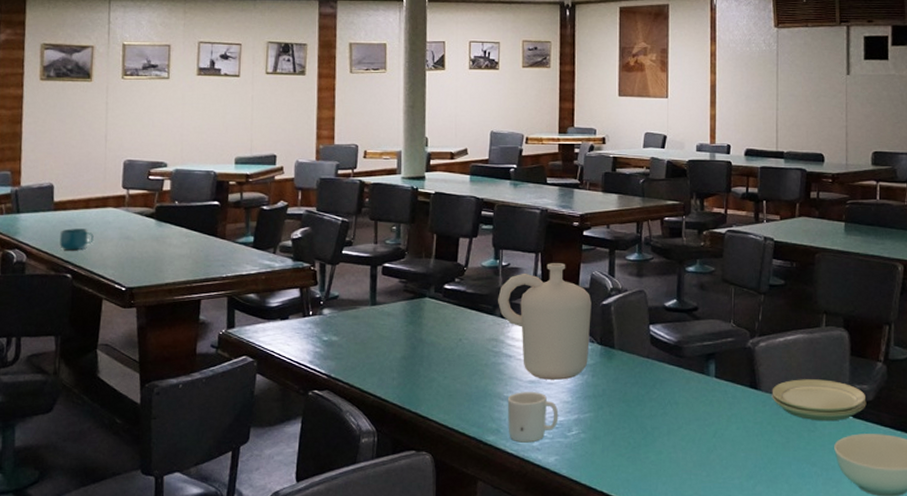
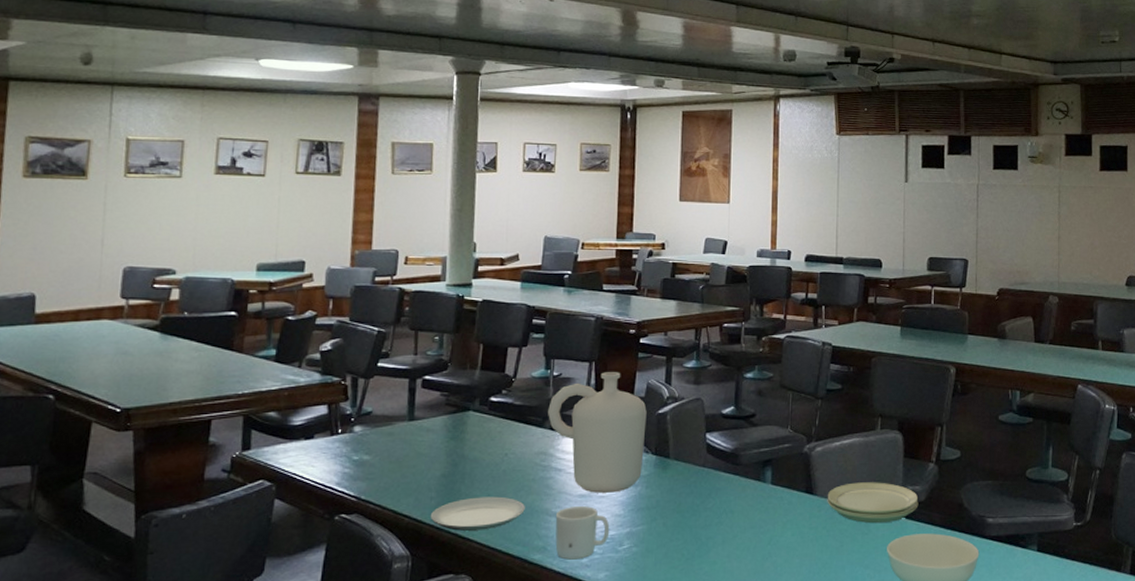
cup: present [59,228,94,251] -> none [40,344,84,369]
plate: none [392,379,479,411] -> present [430,496,525,531]

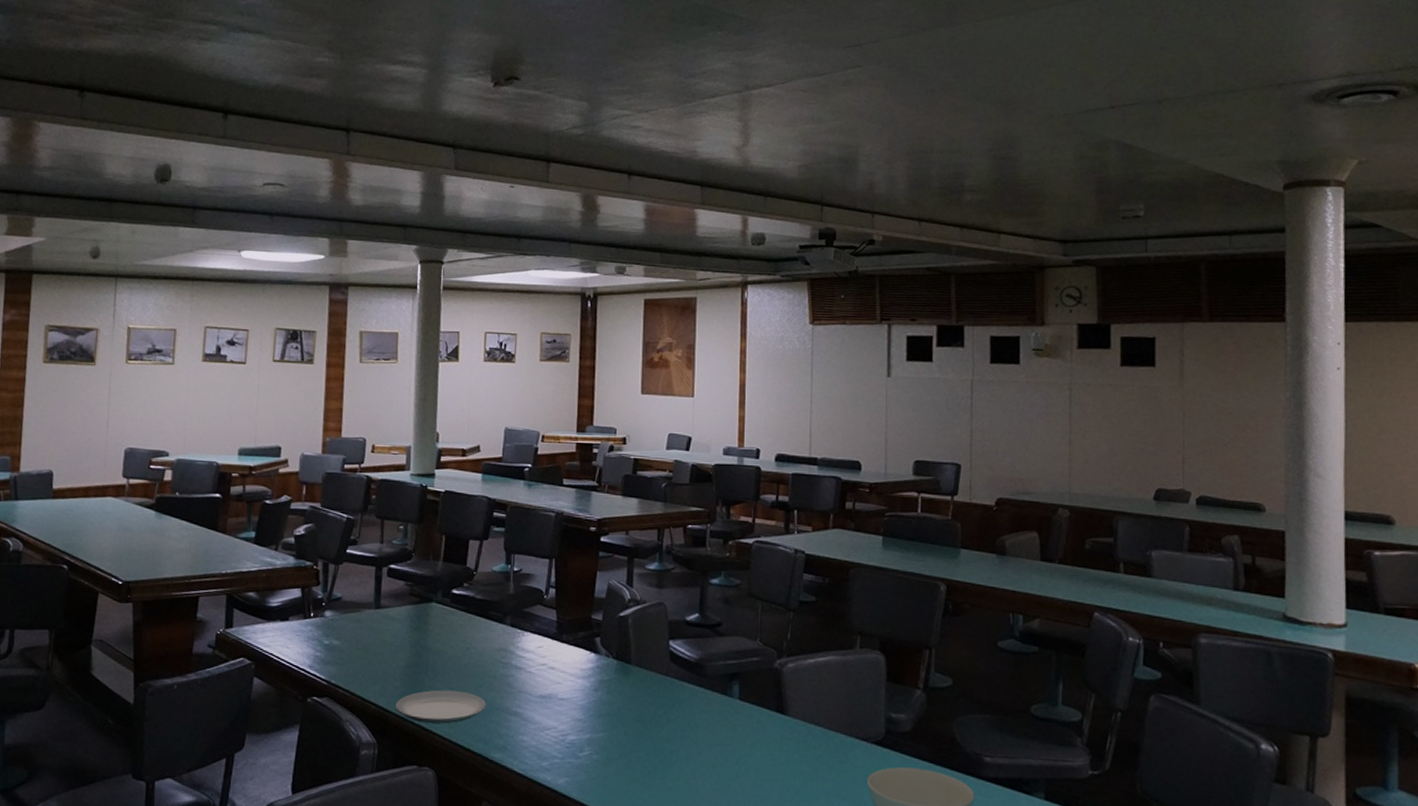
water jug: present [548,372,647,493] -> none [508,570,608,696]
mug: present [555,506,610,560] -> none [515,707,570,762]
plate: present [827,482,919,524] -> none [800,704,904,752]

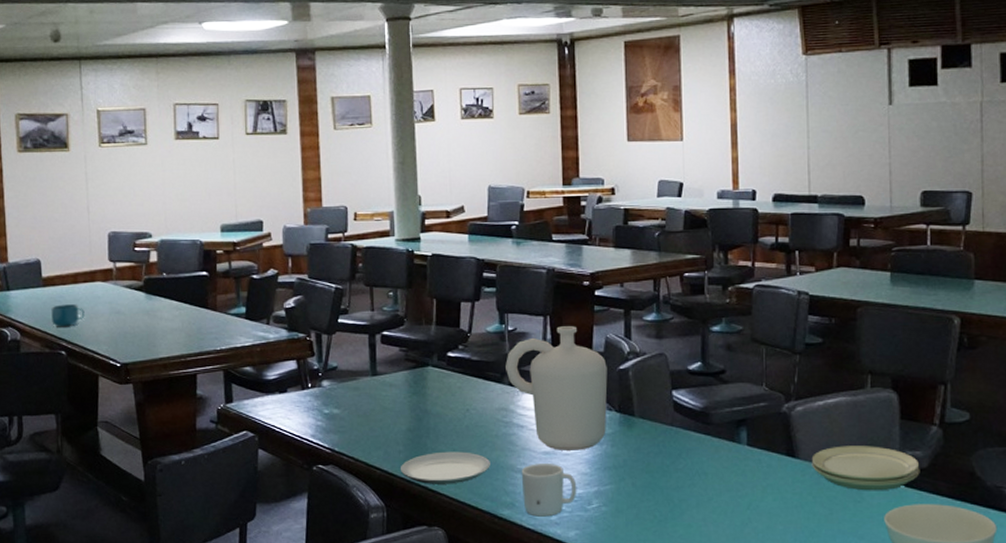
cup: none [57,517,92,541] -> present [51,304,85,327]
water jug: none [508,570,608,696] -> present [506,326,608,450]
mug: none [515,707,570,762] -> present [521,464,577,517]
plate: none [800,704,904,752] -> present [811,446,920,491]

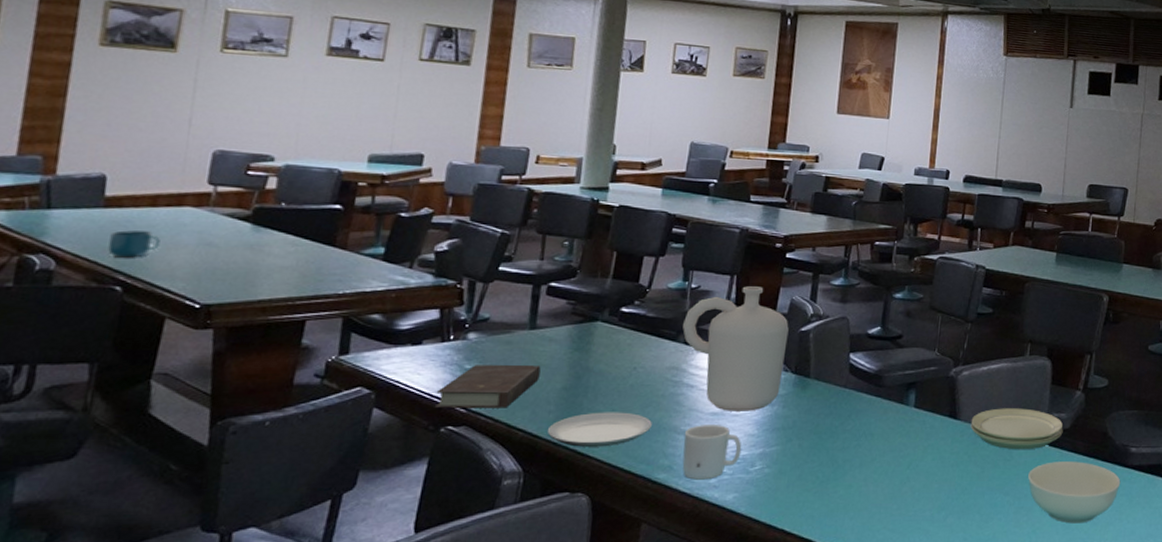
book: none [304,408,387,449] -> present [434,364,541,408]

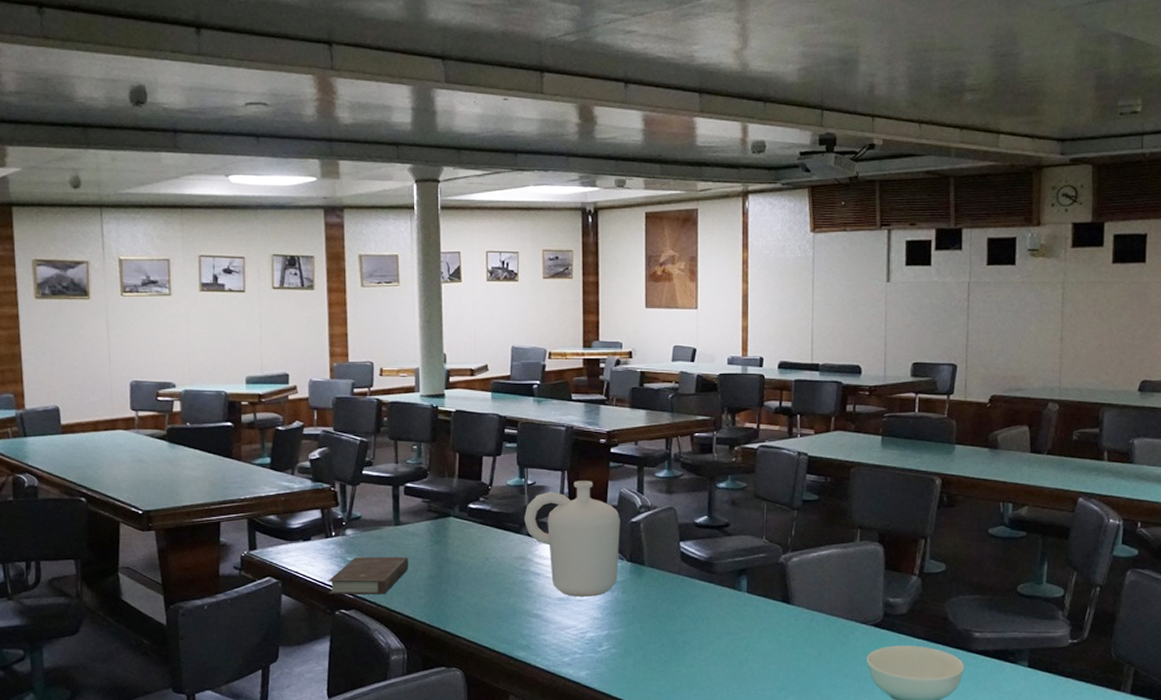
cup: present [108,230,160,258] -> none [70,452,106,474]
plate: present [547,412,652,447] -> none [420,597,508,628]
mug: present [682,425,742,480] -> none [536,609,589,658]
plate: present [970,408,1063,450] -> none [804,593,900,634]

